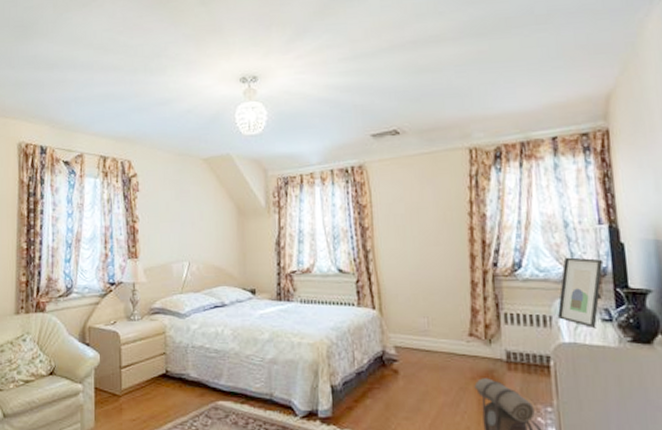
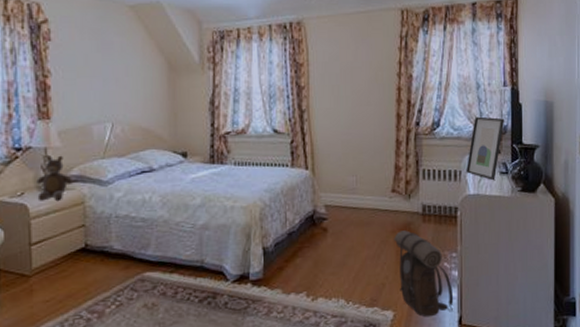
teddy bear: none [126,290,155,330] -> present [36,155,72,201]

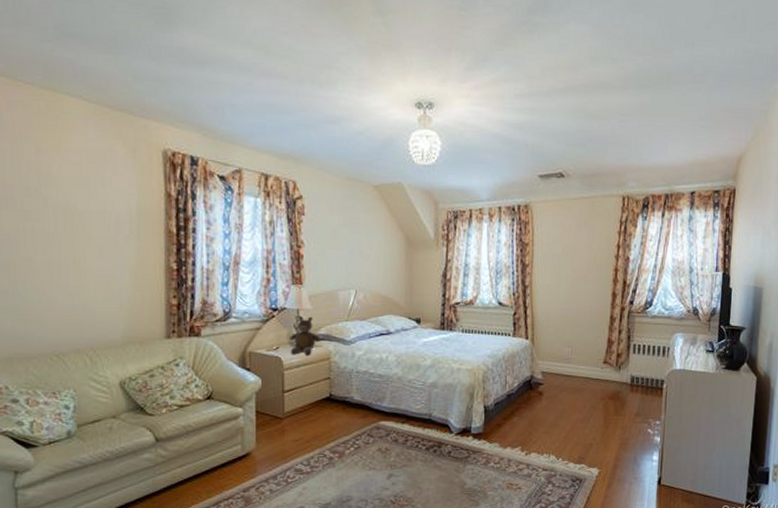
backpack: present [394,230,454,317] -> none [603,398,655,476]
picture frame: present [465,116,505,180] -> none [673,298,715,357]

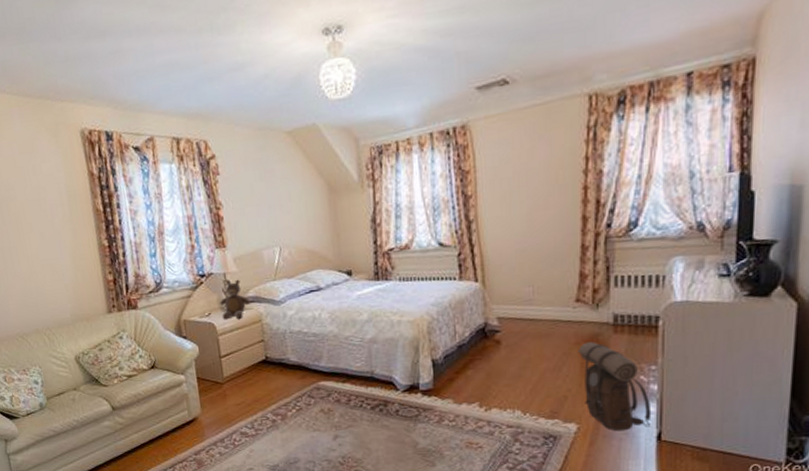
backpack: none [603,398,655,476] -> present [578,342,652,432]

